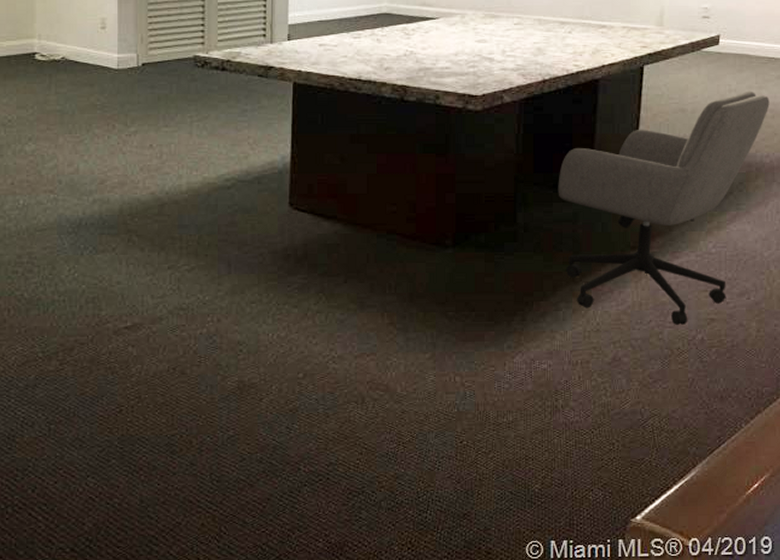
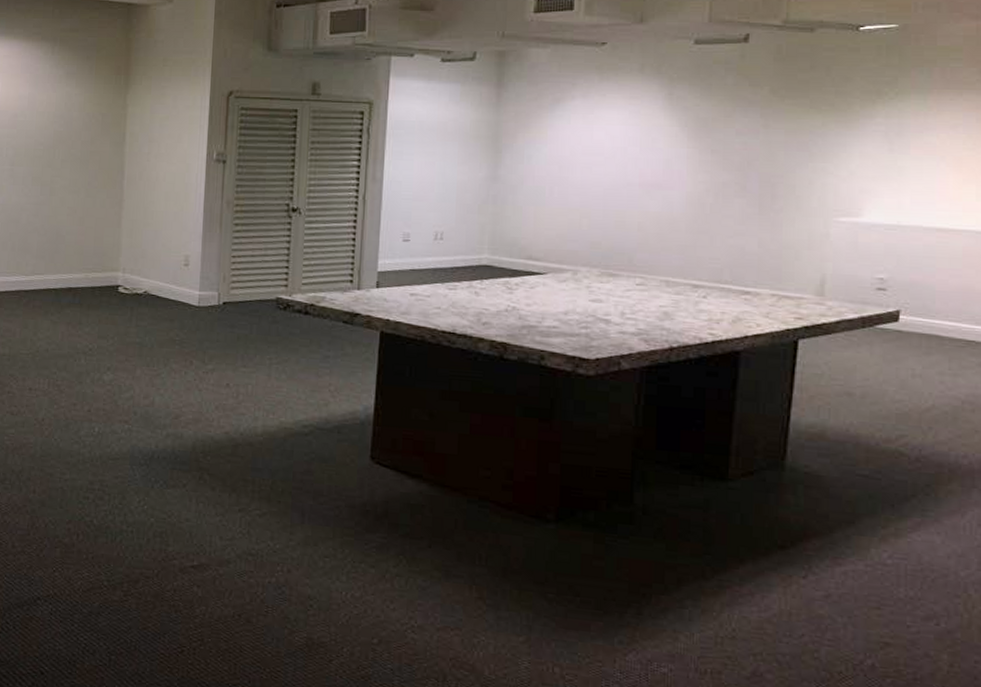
office chair: present [558,90,770,325] -> none [685,377,968,646]

